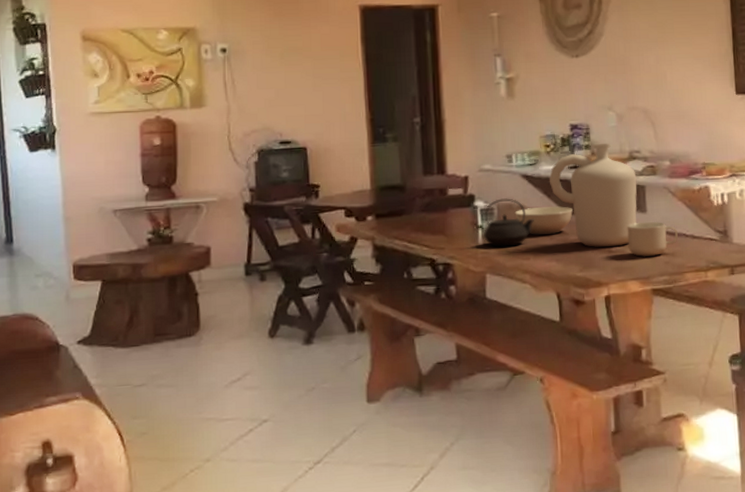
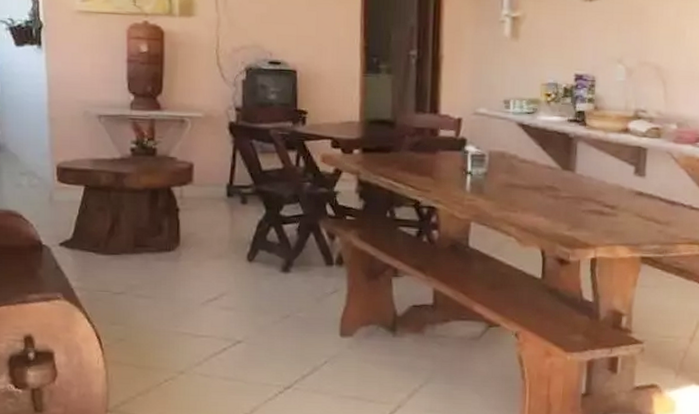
teapot: present [483,198,534,247] -> none [471,145,526,197]
bowl: present [514,206,573,235] -> none [506,159,568,189]
water jug: present [549,142,637,248] -> none [546,97,640,209]
cup: present [627,221,678,257] -> none [621,186,675,223]

